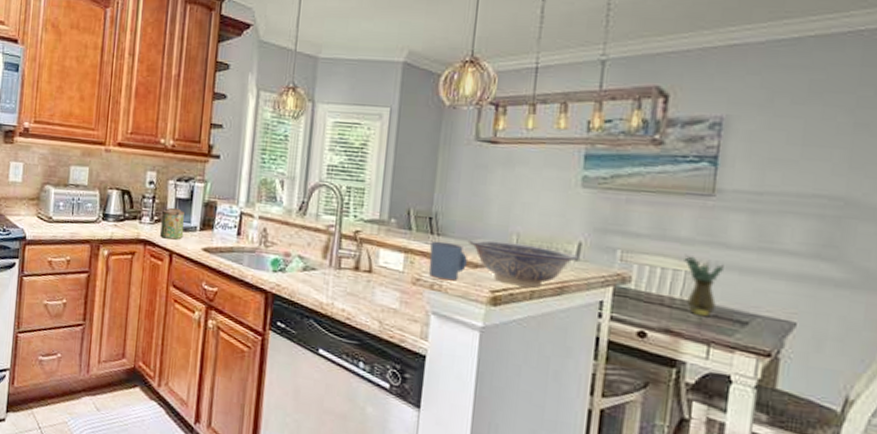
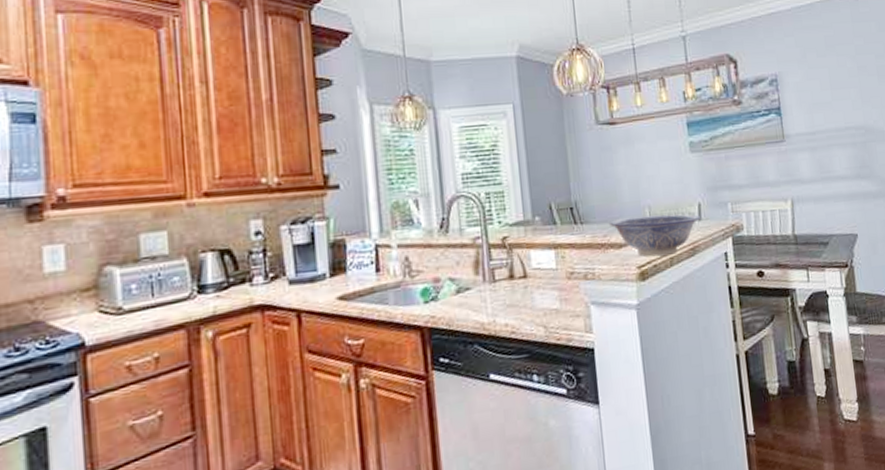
canister: present [160,207,185,240] -> none [279,256,311,298]
mug: present [429,241,467,282] -> none [576,228,612,269]
vase: present [684,253,724,317] -> none [775,195,805,246]

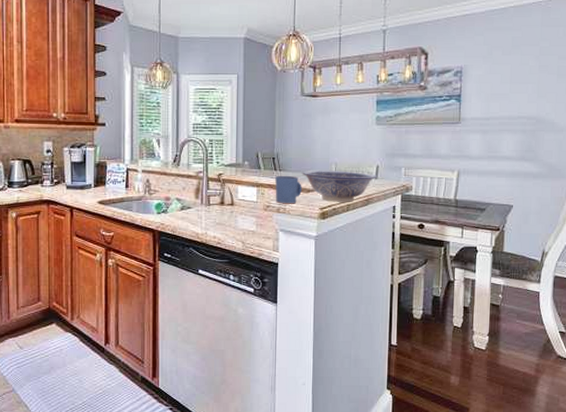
mug: none [576,228,612,269] -> present [275,175,302,205]

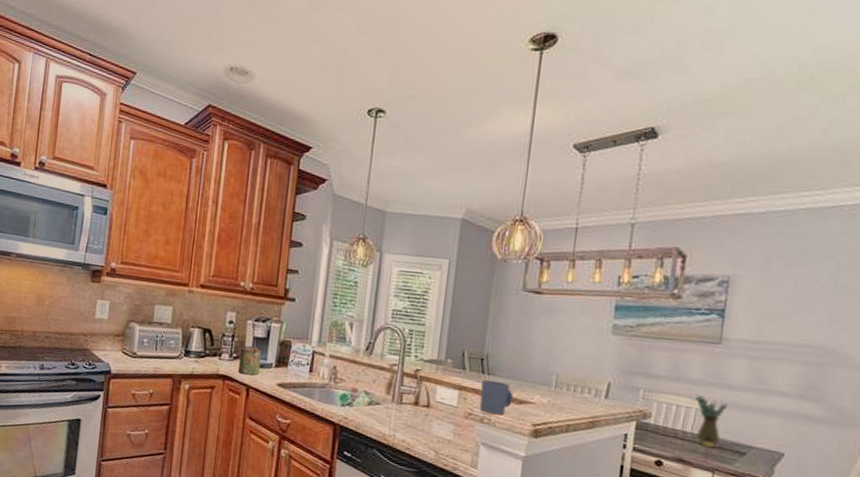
canister: none [61,170,81,197] -> present [238,345,261,376]
decorative bowl: present [301,171,378,202] -> none [513,378,608,423]
vase: none [444,166,468,209] -> present [695,393,727,449]

